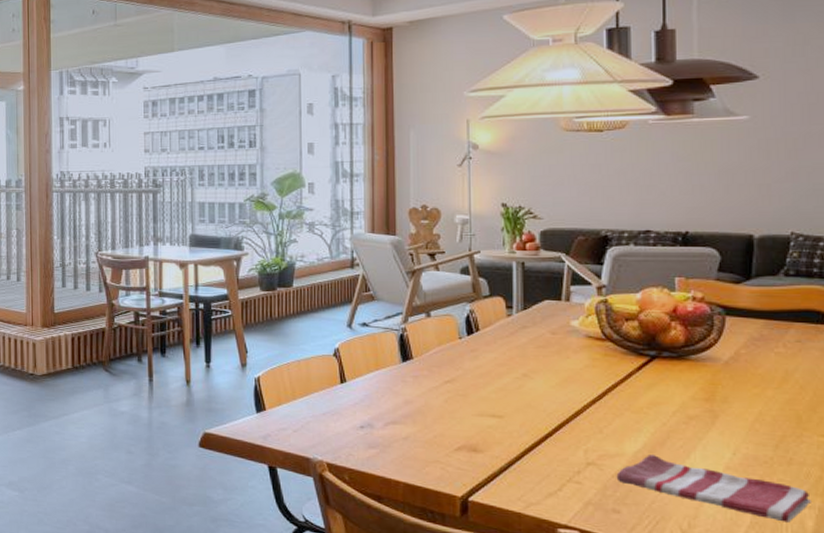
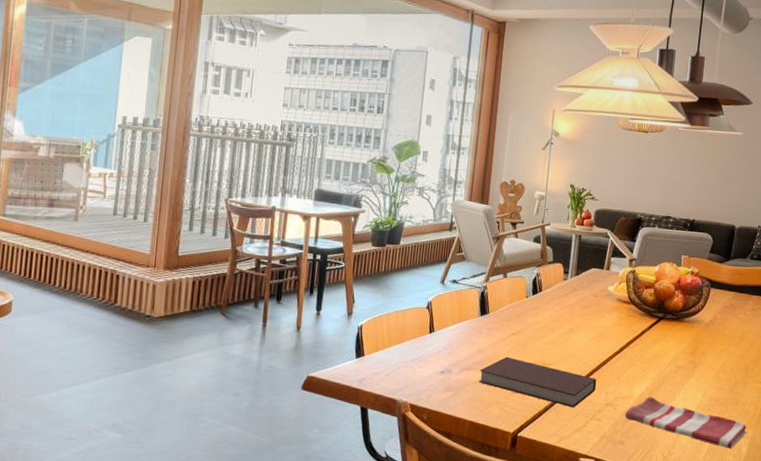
notebook: none [409,408,570,468] -> present [479,356,597,408]

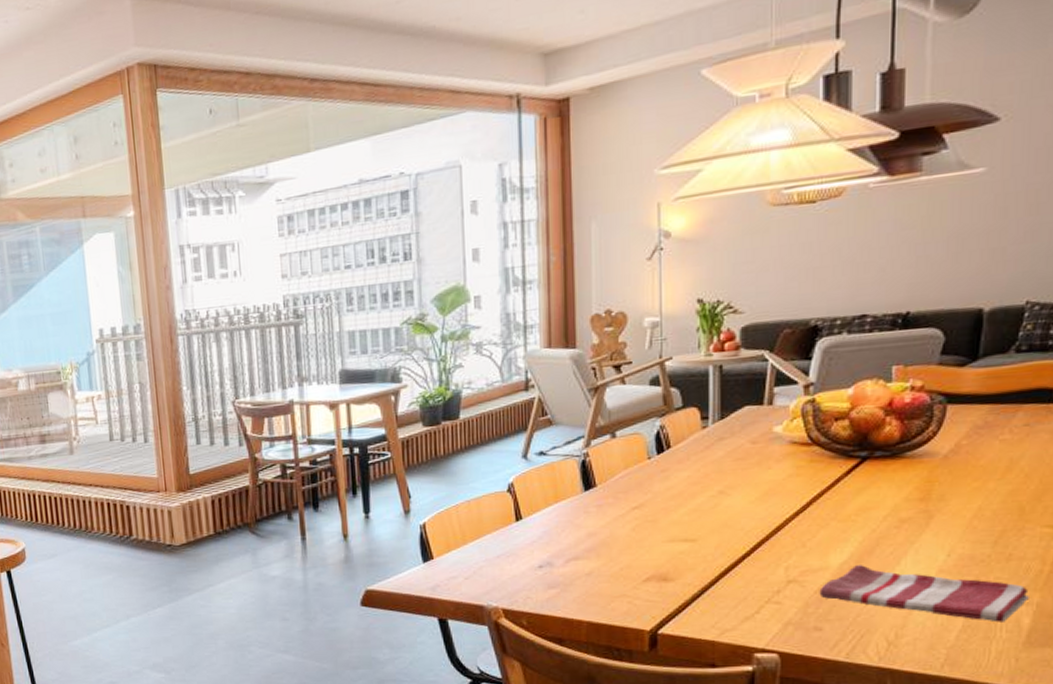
notebook: present [479,356,597,408] -> none [592,537,770,592]

